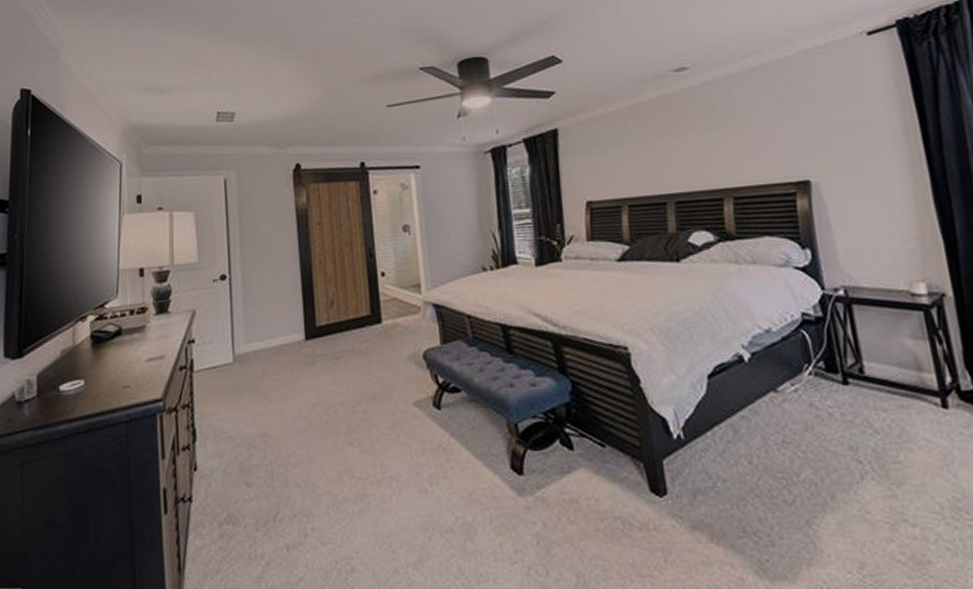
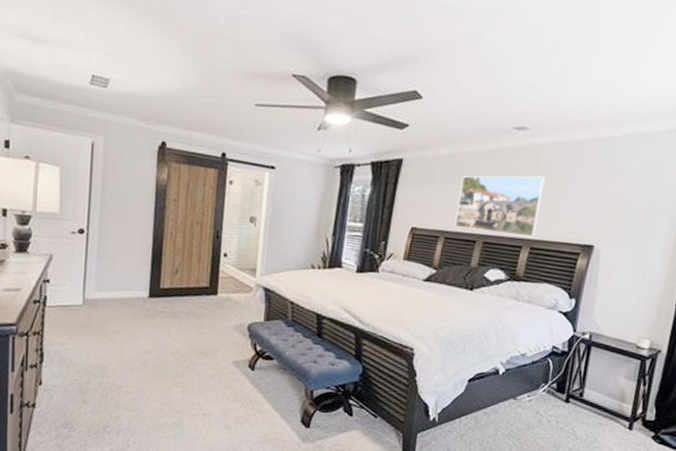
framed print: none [629,115,736,192] -> present [454,175,546,238]

